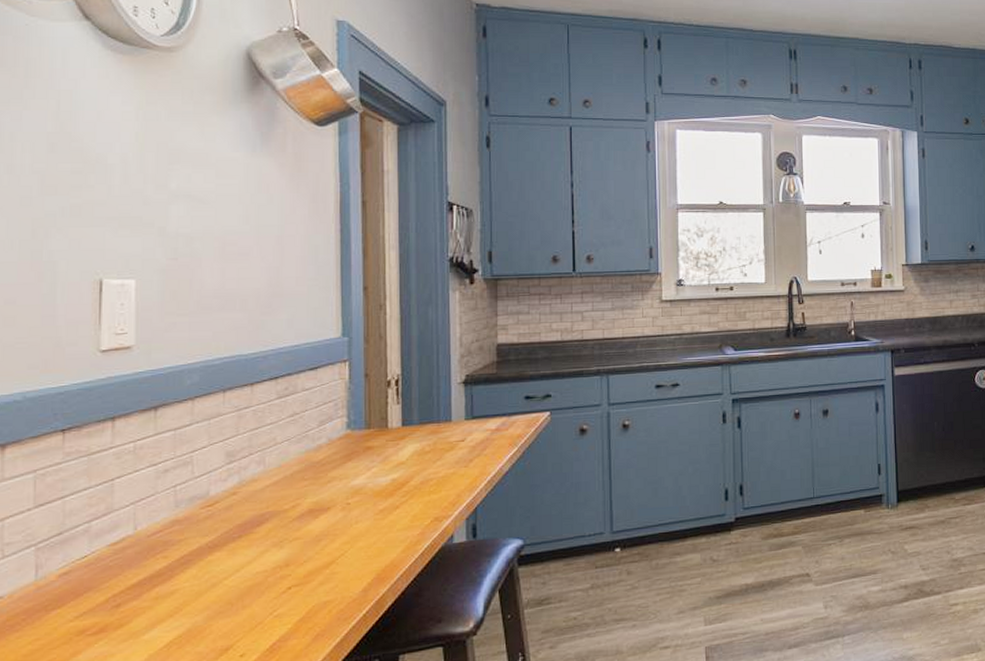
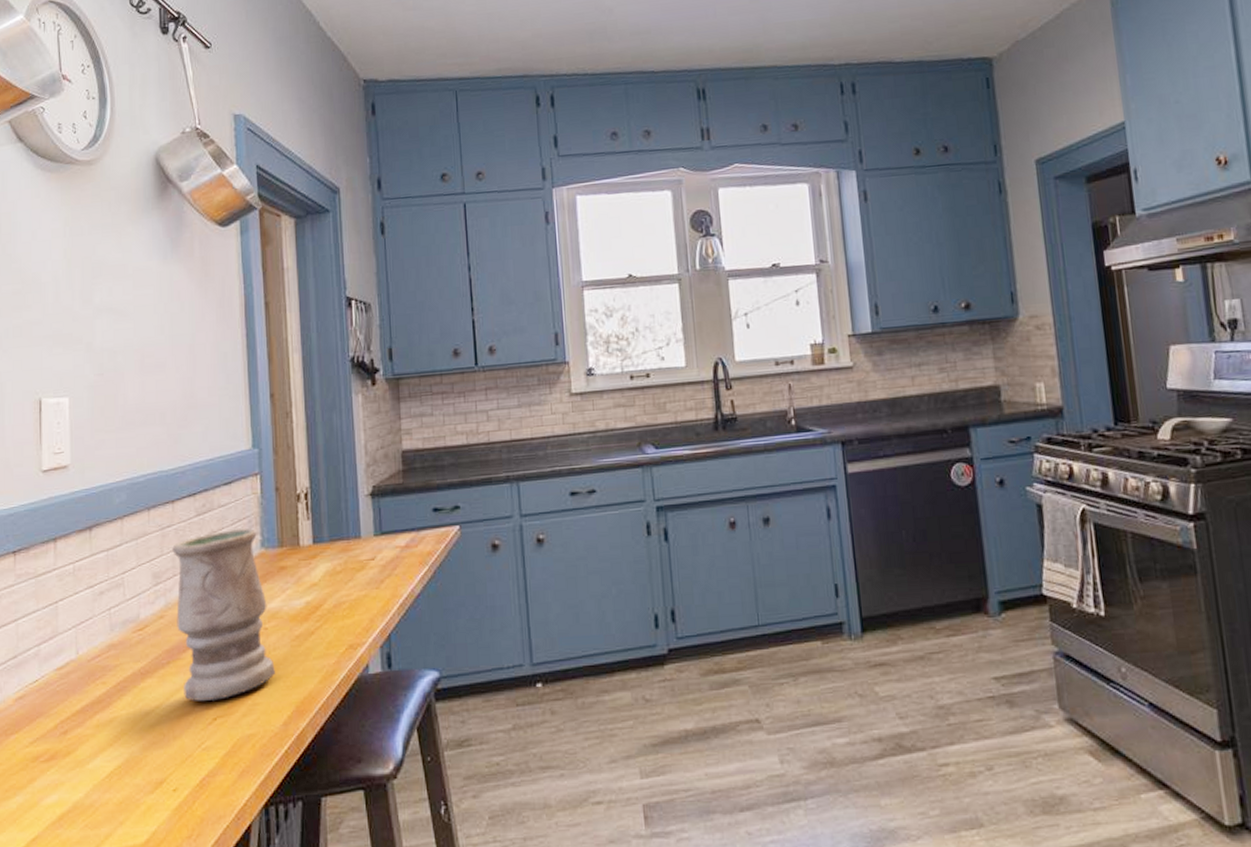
vase: none [249,410,356,572] -> present [172,527,275,701]

